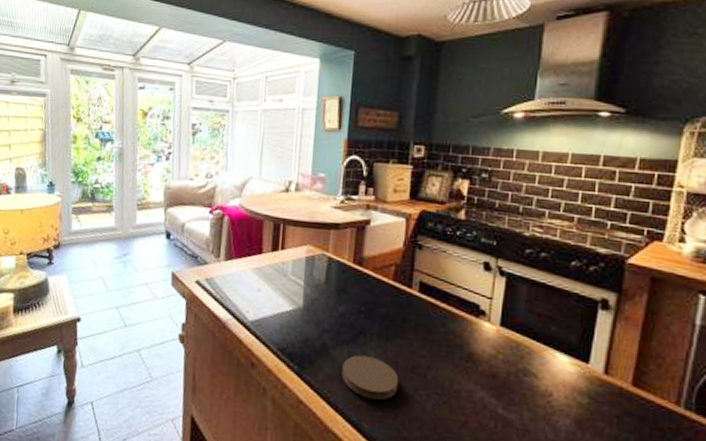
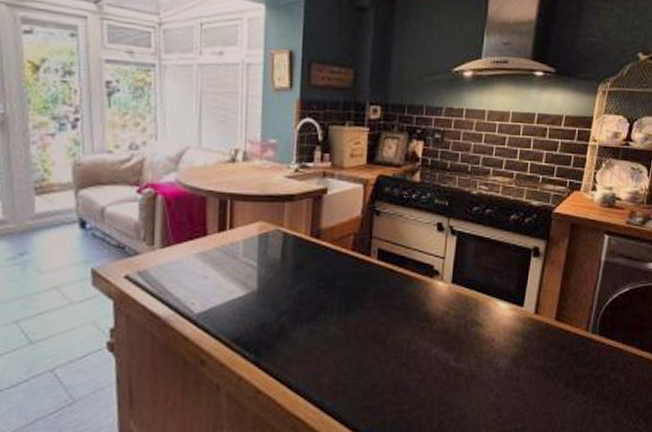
coaster: present [341,355,399,401] -> none [302,331,360,375]

